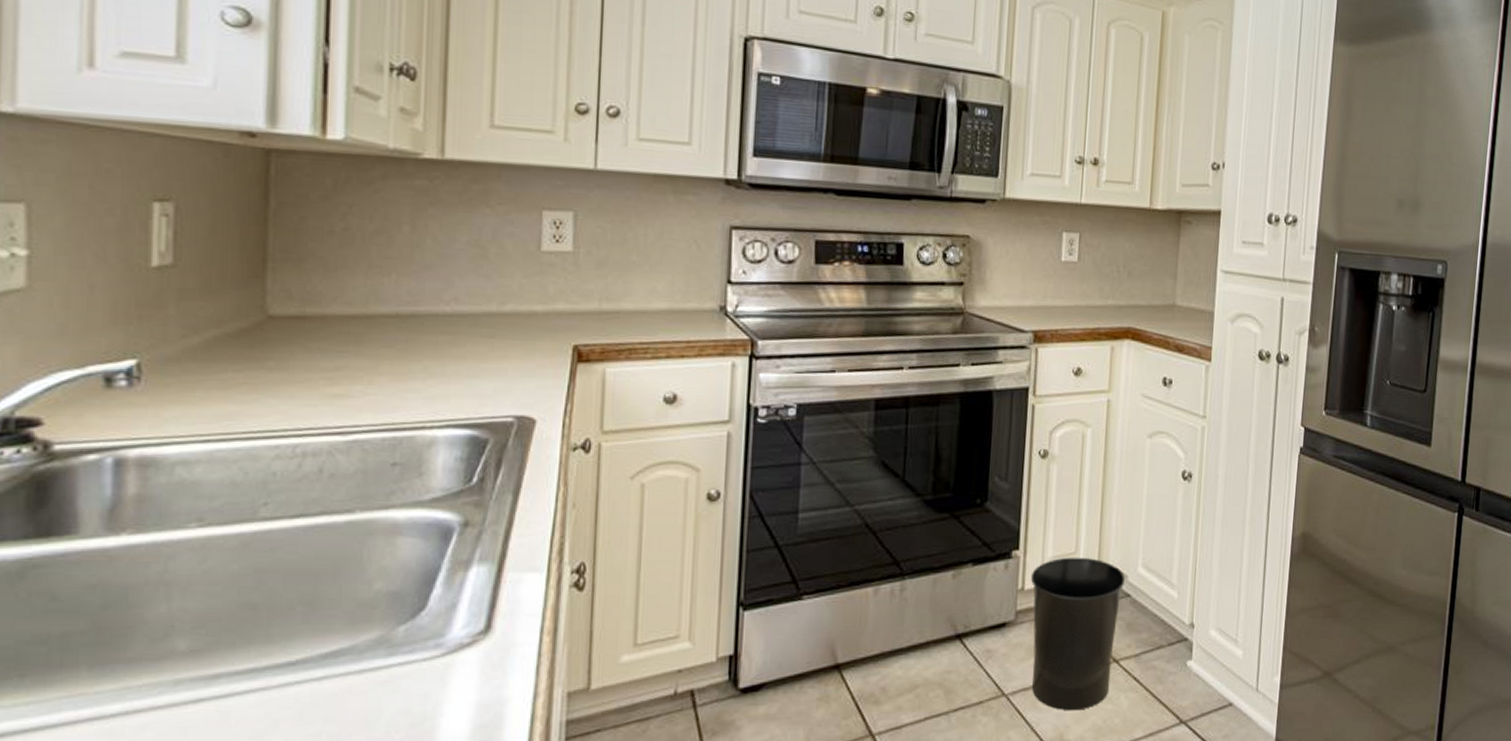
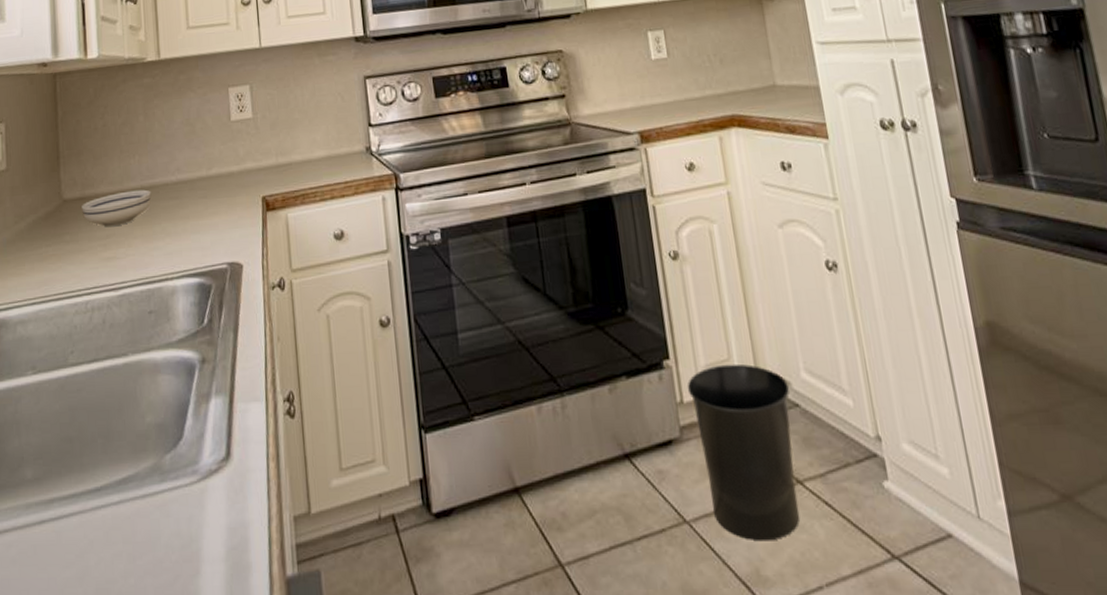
bowl: none [298,316,412,358] -> present [82,189,152,228]

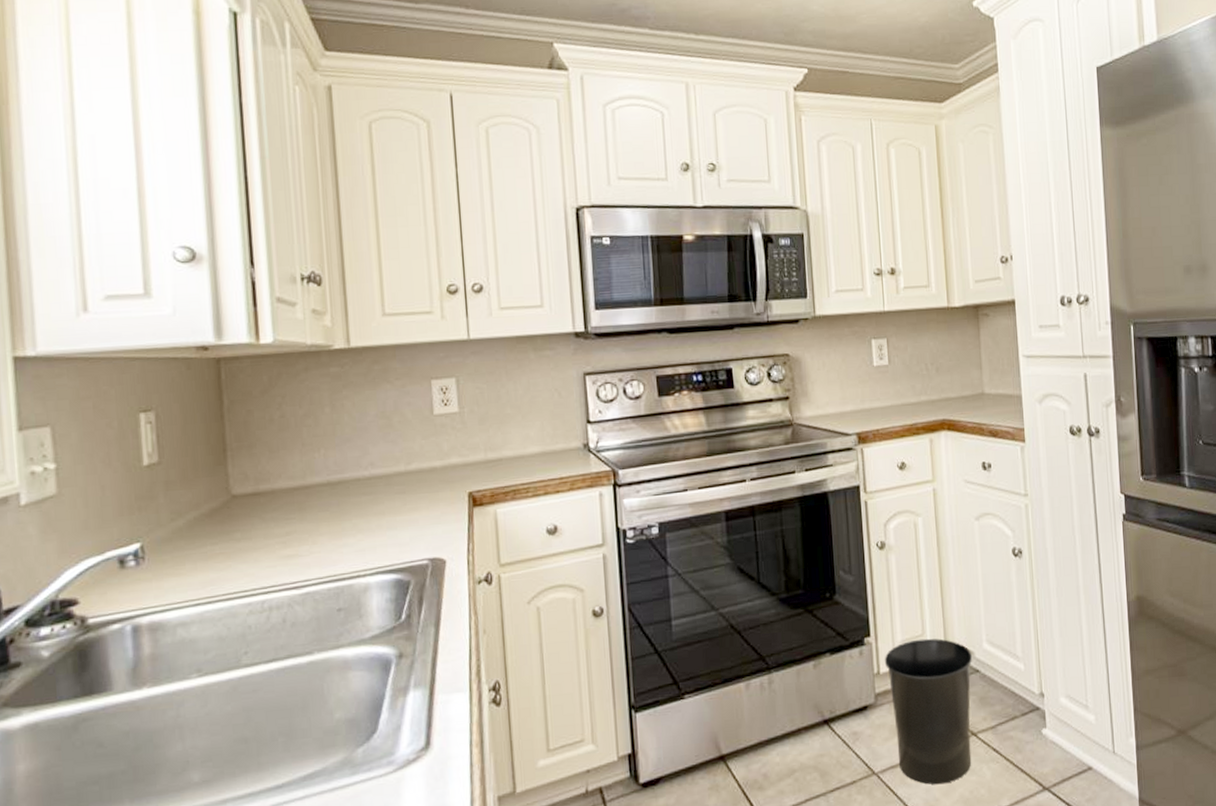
bowl: present [82,189,152,228] -> none [255,484,340,524]

